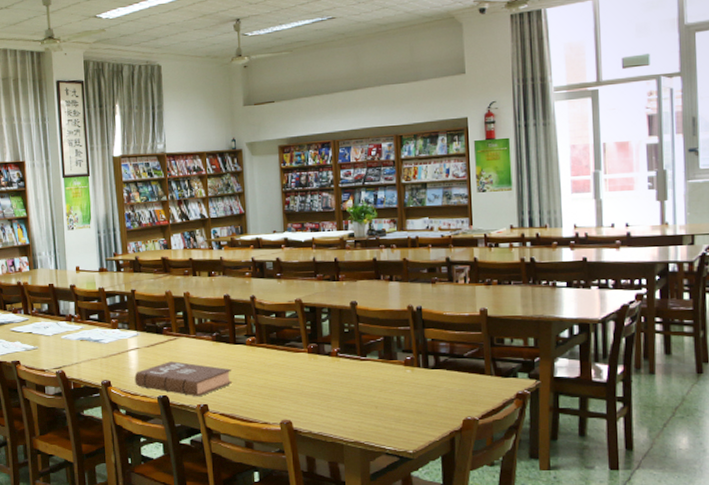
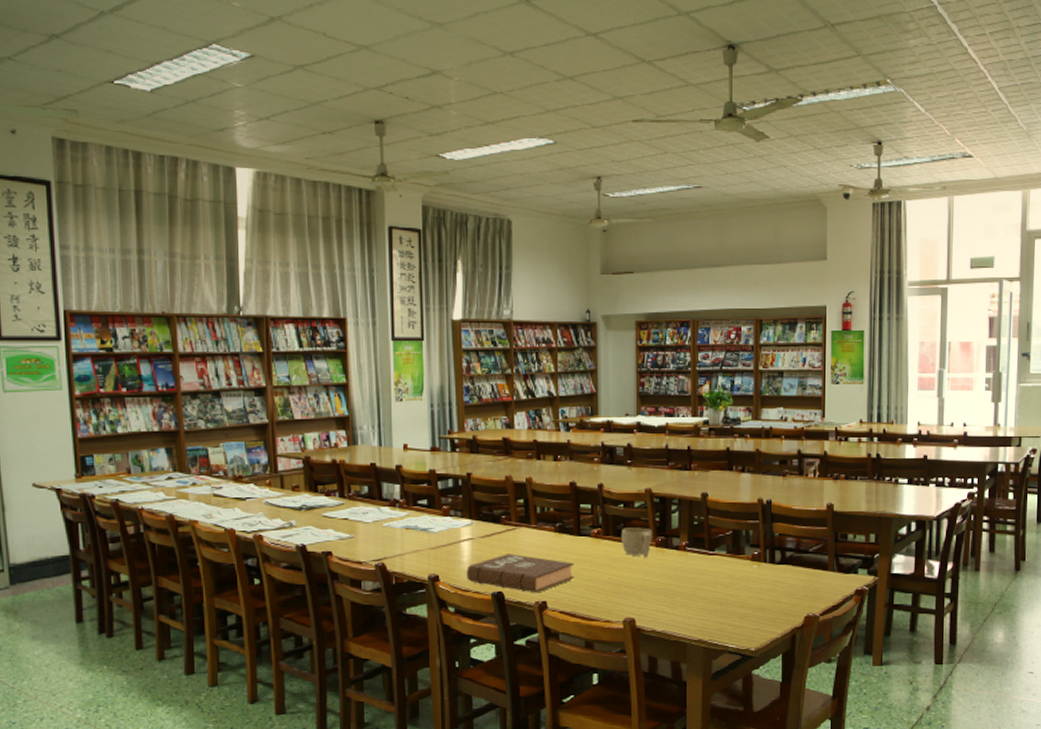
cup: none [274,335,305,364] -> present [621,527,653,558]

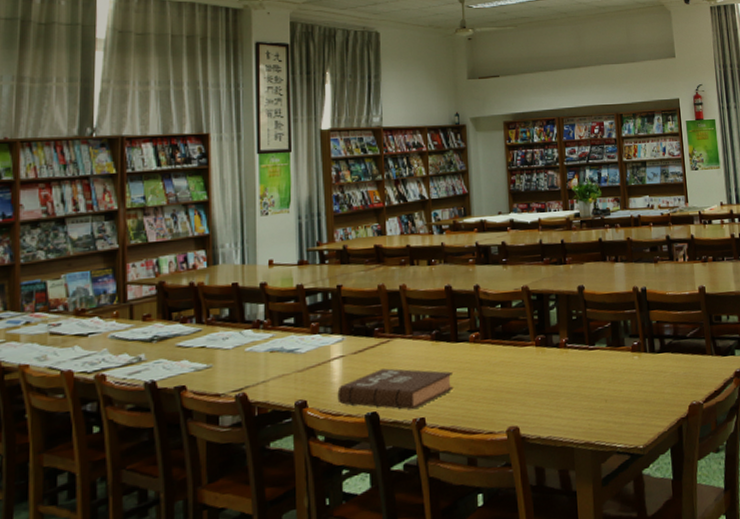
cup: present [621,527,653,558] -> none [500,327,532,360]

